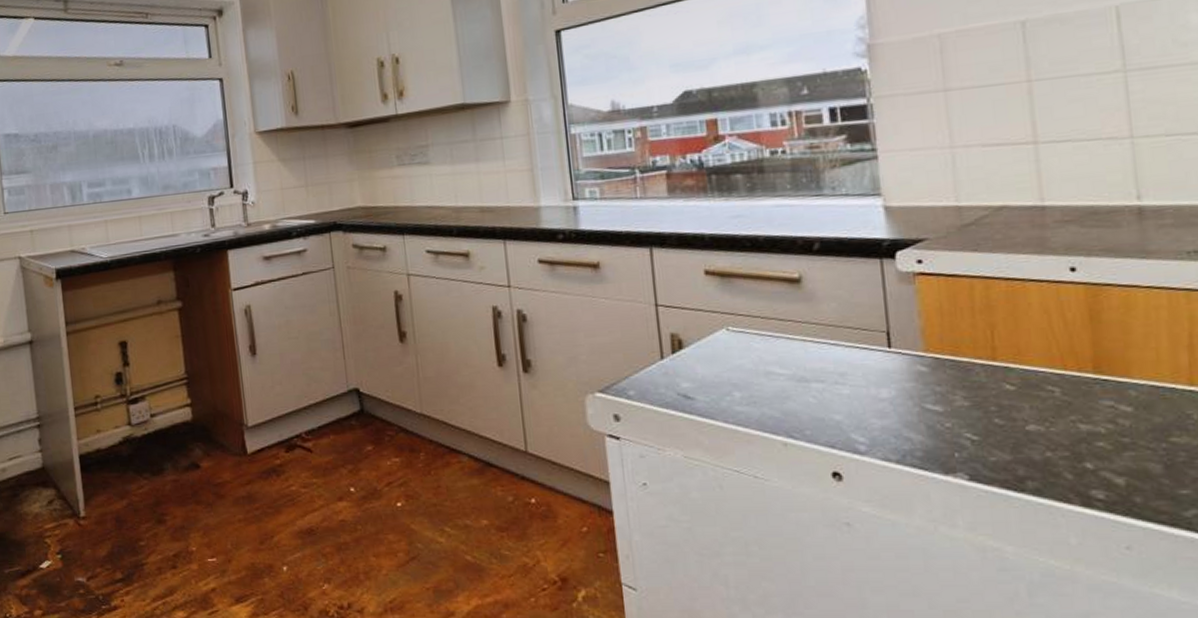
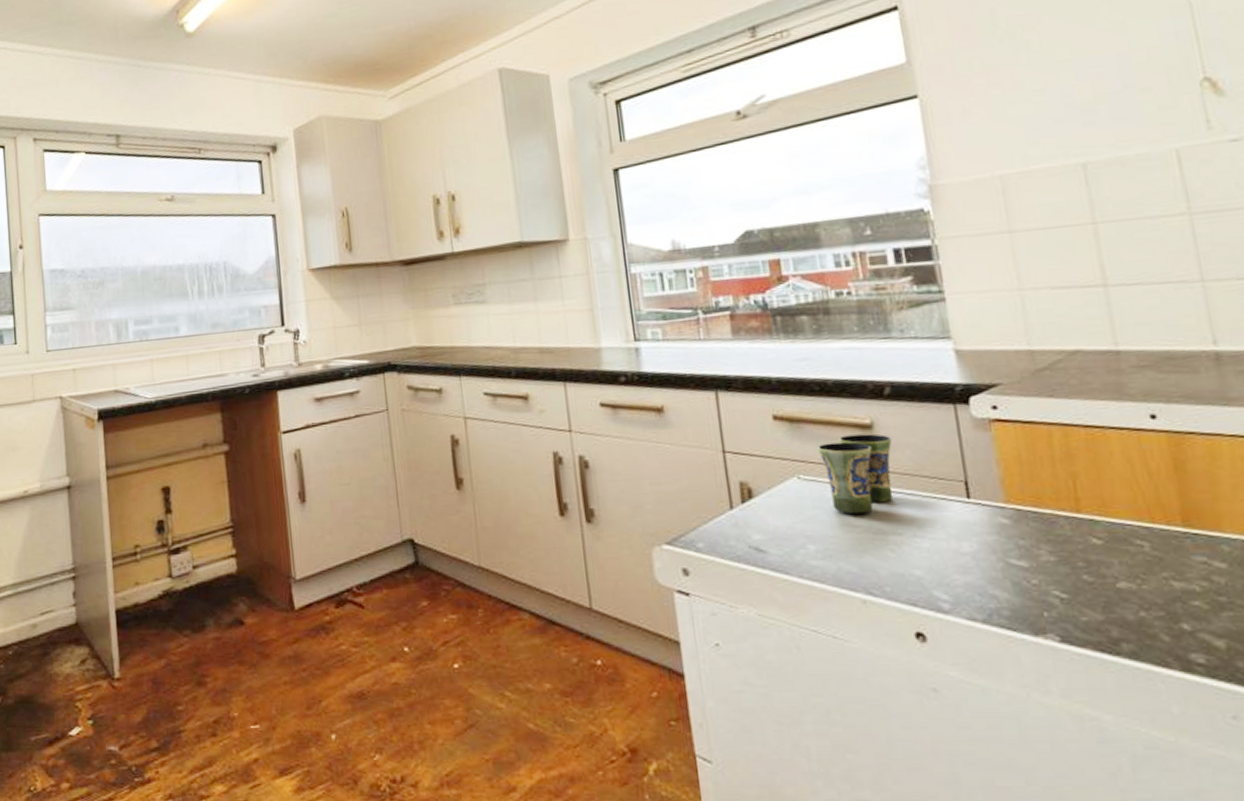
cup: none [746,287,819,363] -> present [816,434,894,514]

